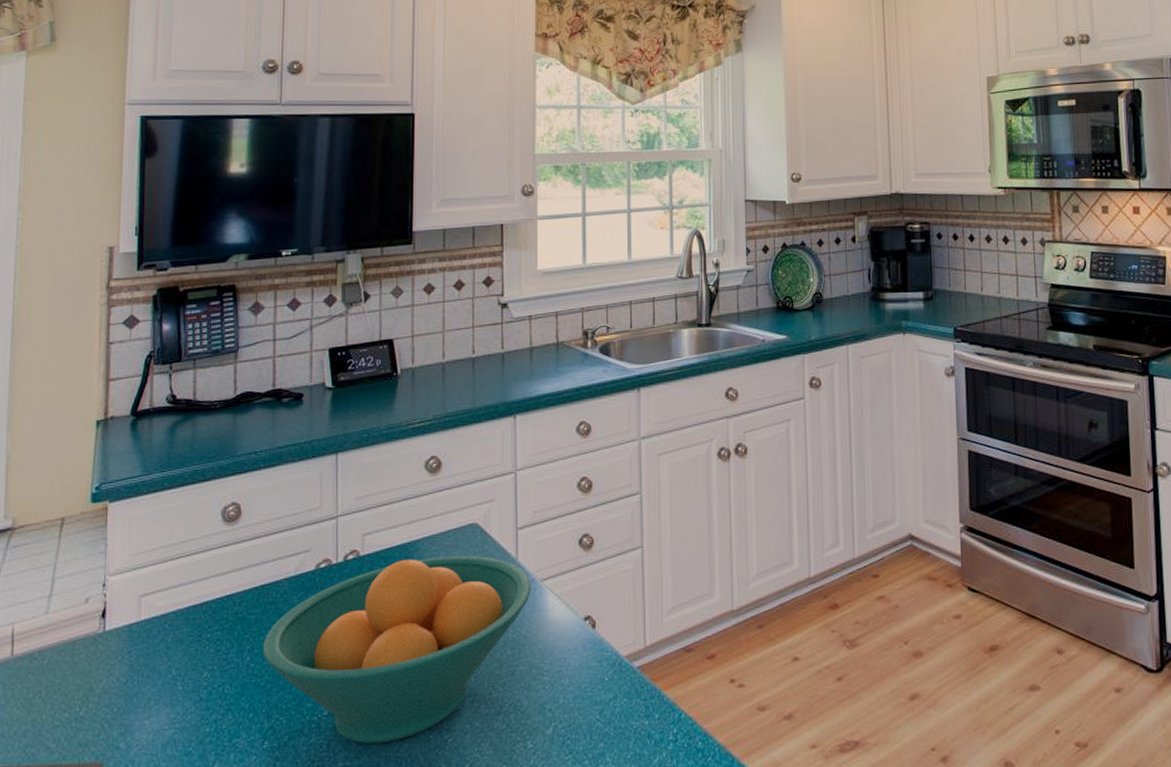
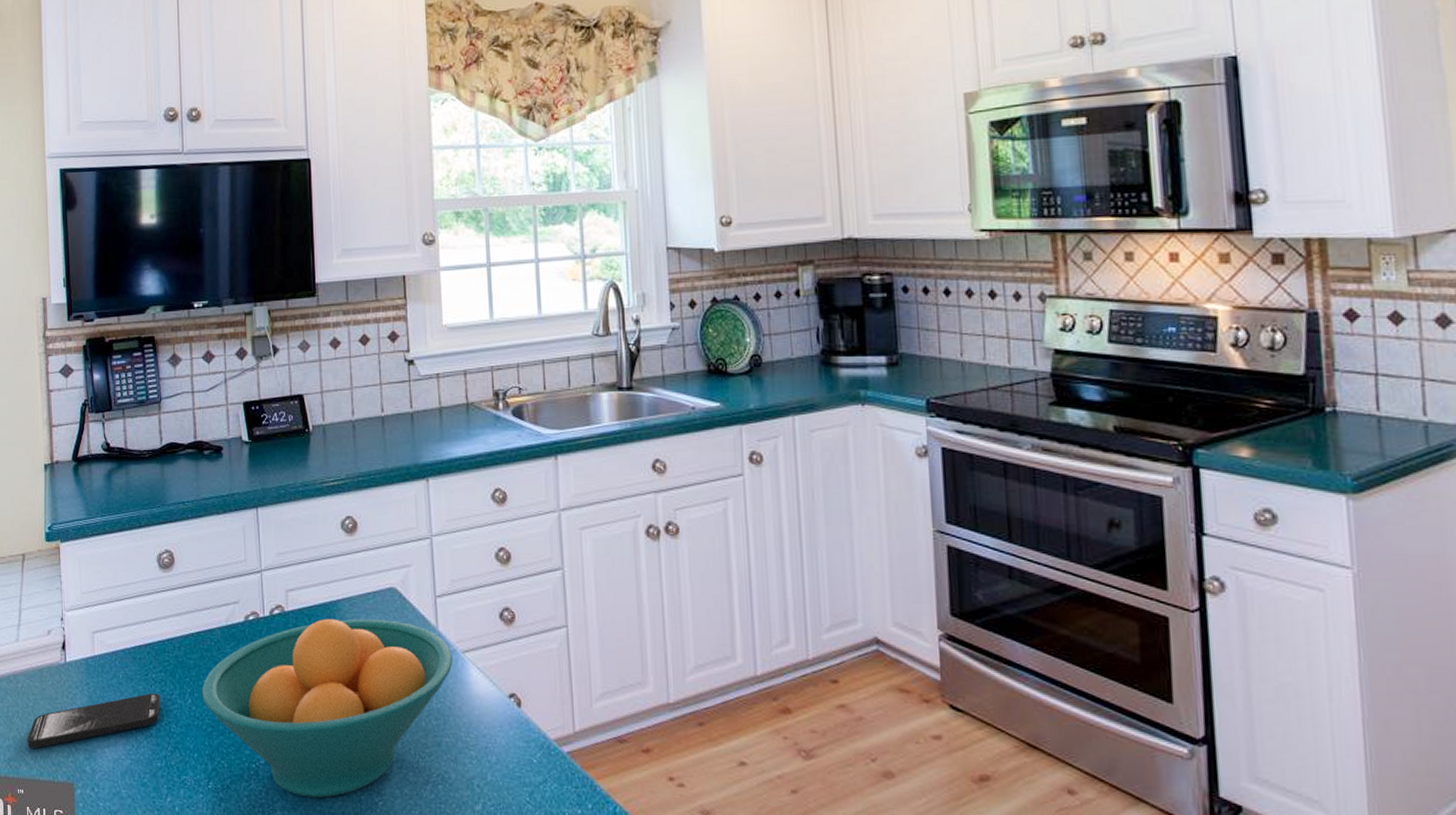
smartphone: none [49,653,215,730] -> present [27,692,161,749]

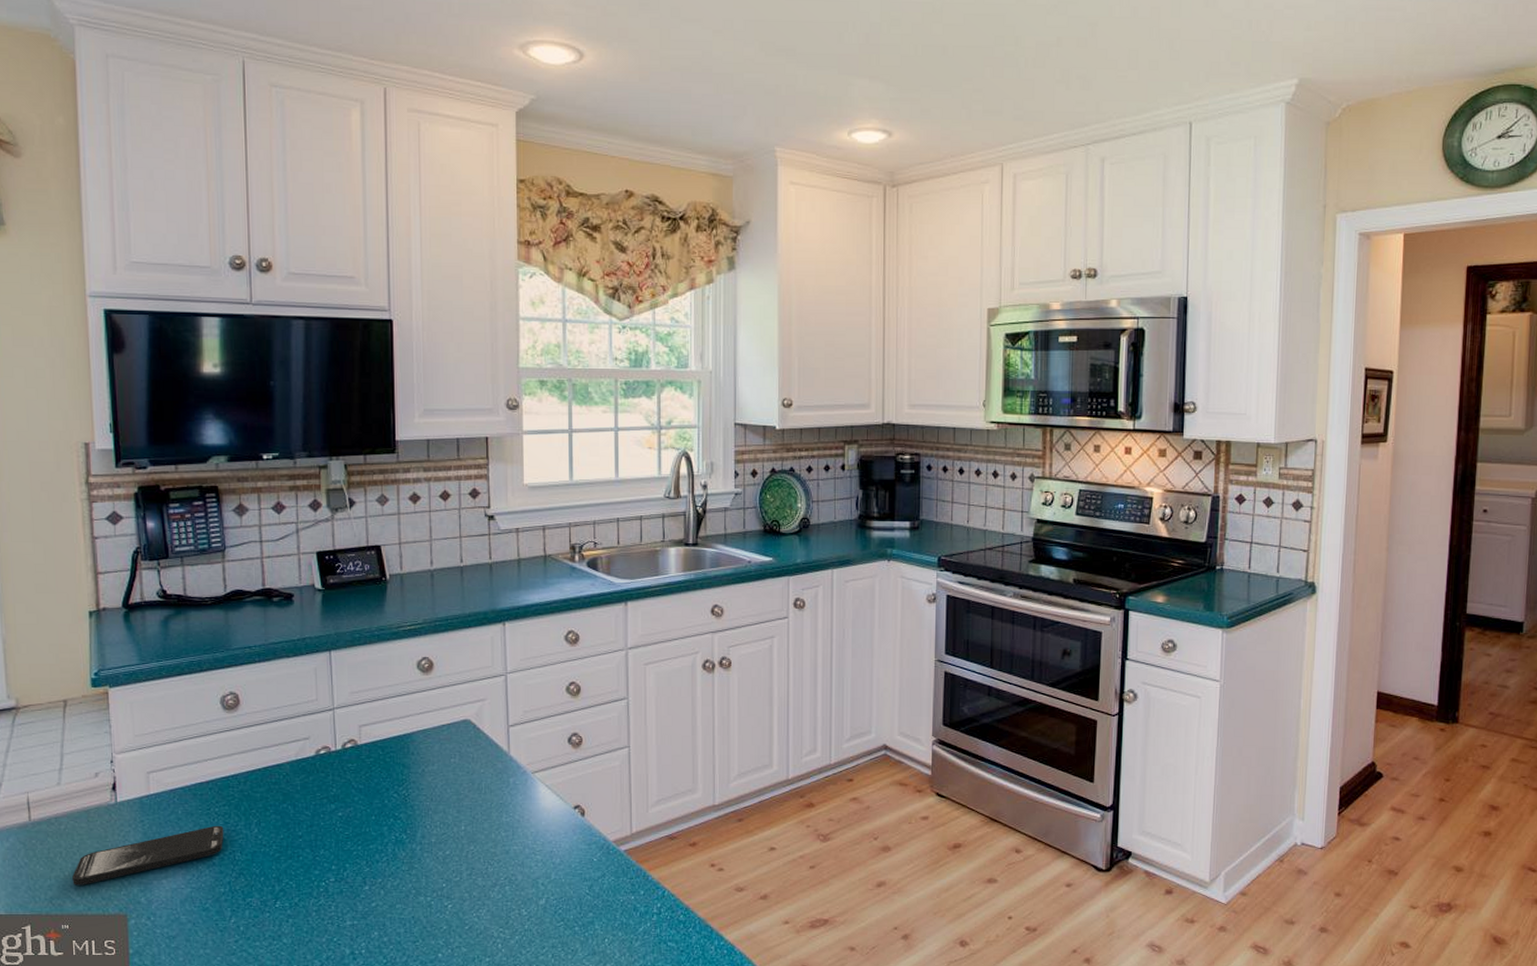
fruit bowl: present [202,618,453,798] -> none [269,748,523,907]

